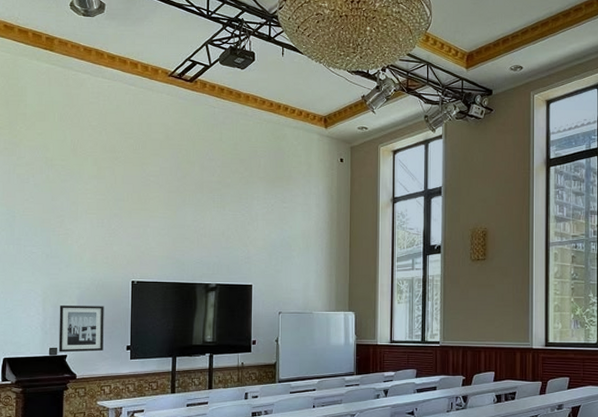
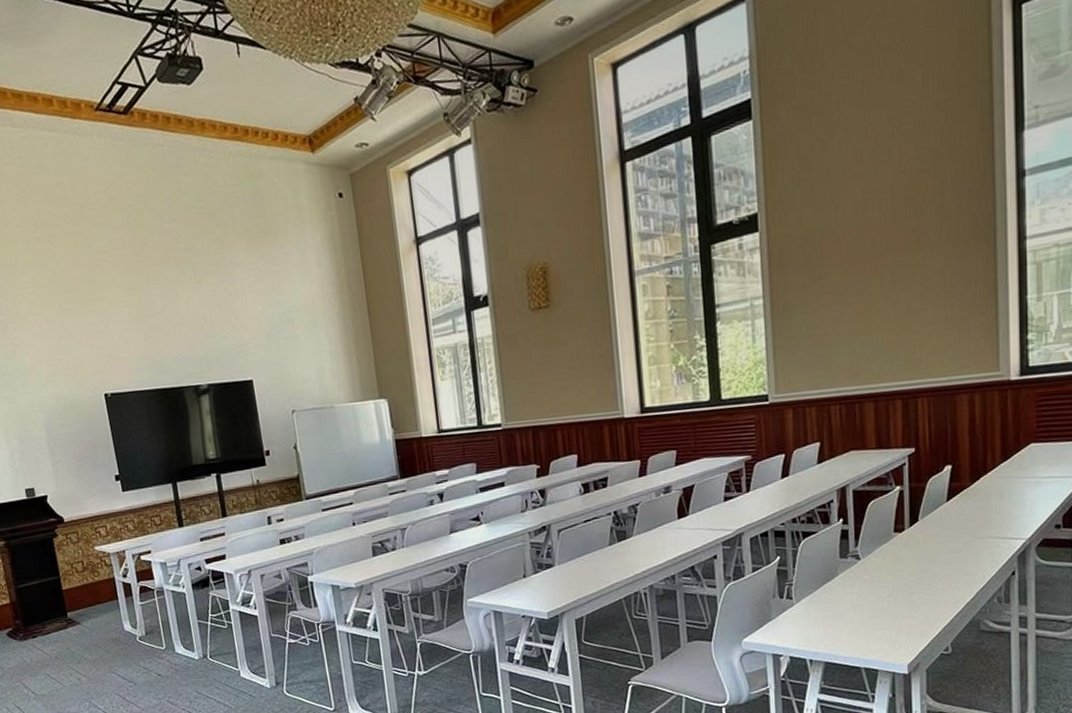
wall art: present [58,304,104,353] -> none [25,430,89,493]

